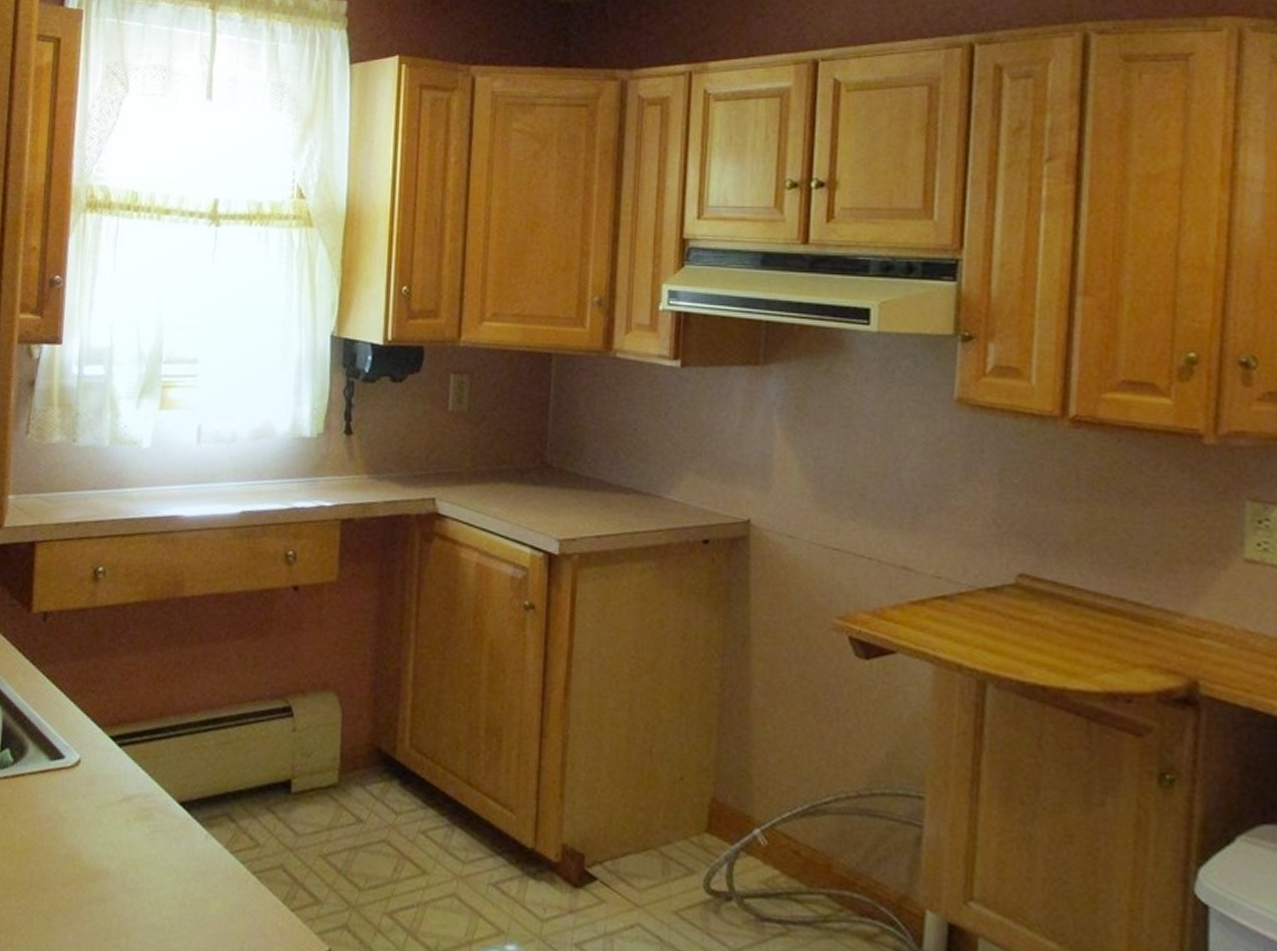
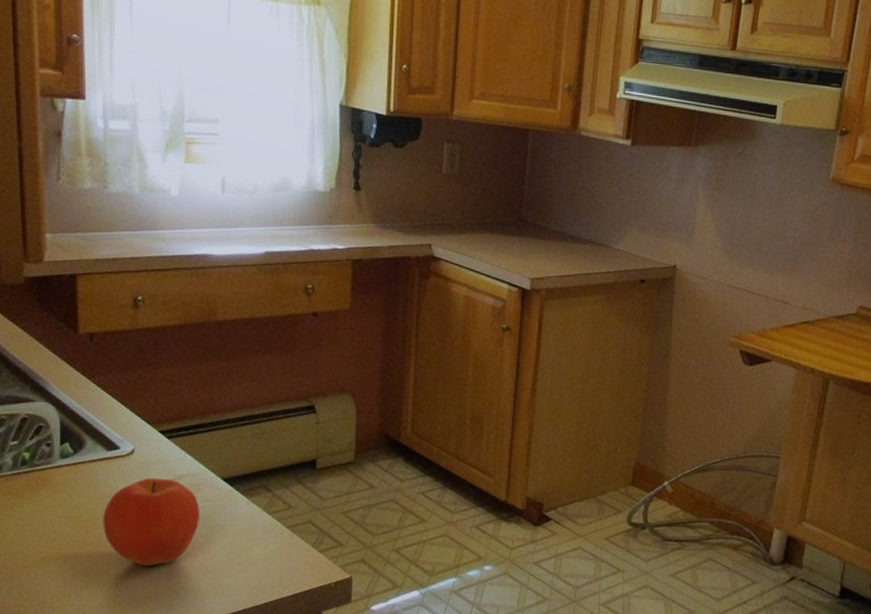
fruit: none [37,797,150,919] -> present [103,477,199,566]

